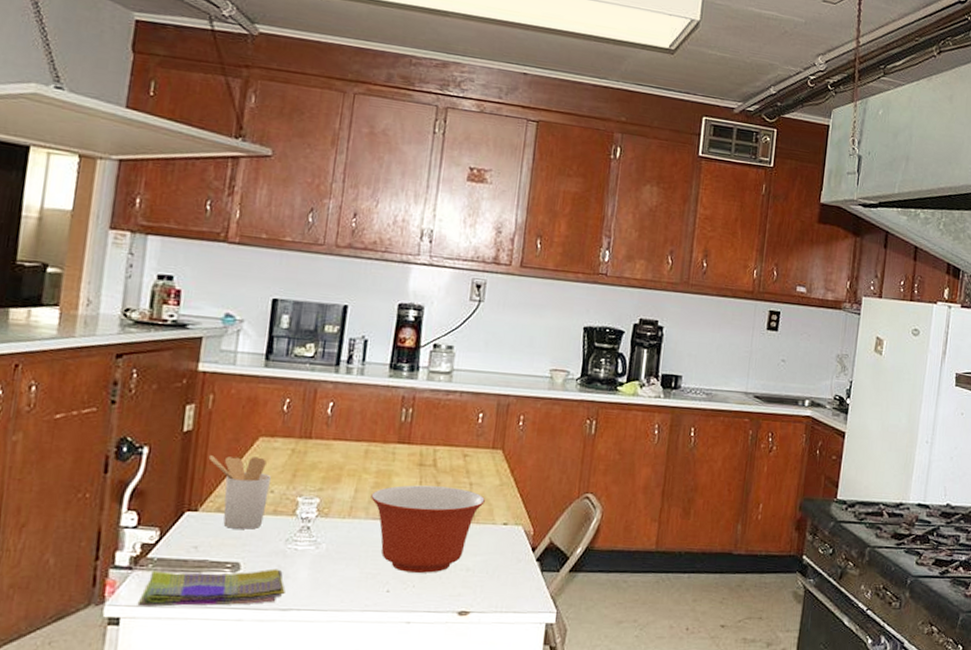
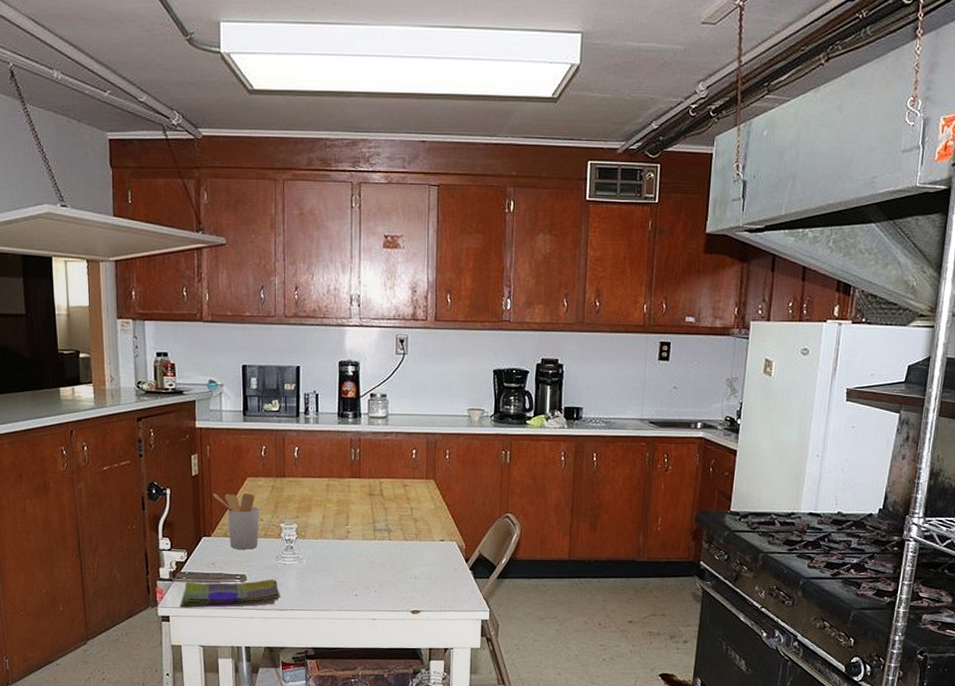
mixing bowl: present [371,485,485,573] -> none [335,511,424,581]

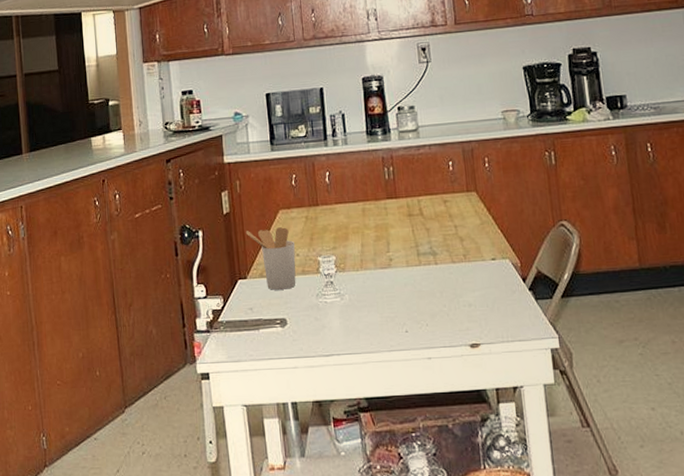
dish towel: present [179,579,281,608] -> none [219,320,325,362]

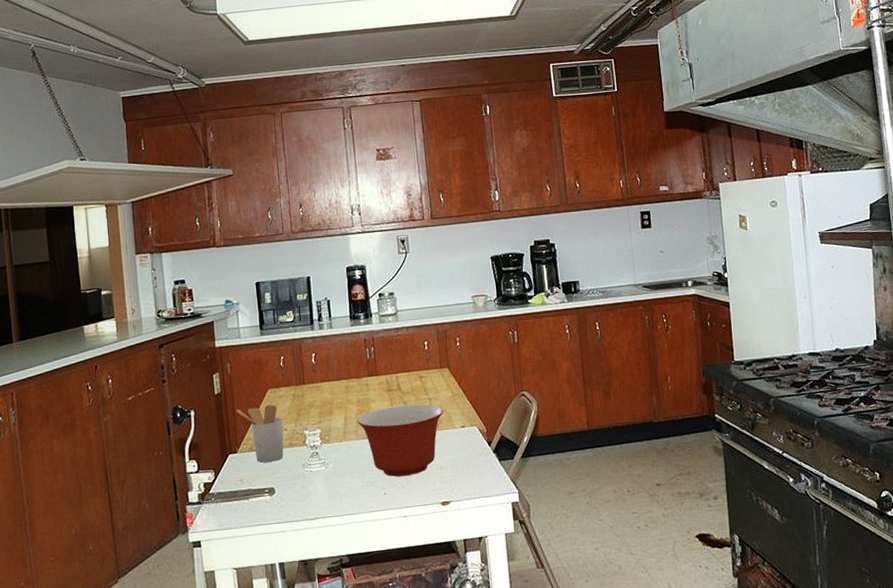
mixing bowl: none [375,231,471,313] -> present [357,404,444,477]

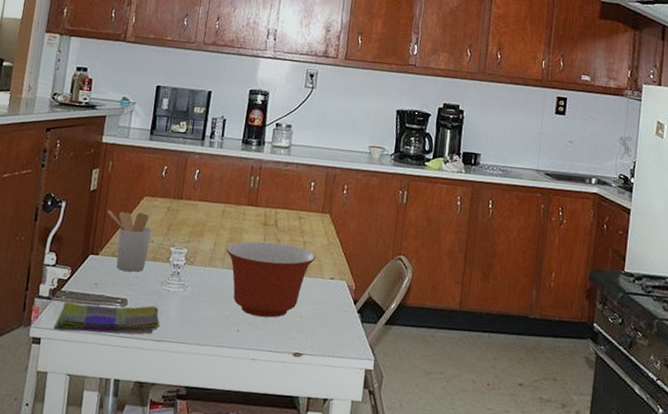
dish towel: none [210,488,311,530] -> present [53,301,160,335]

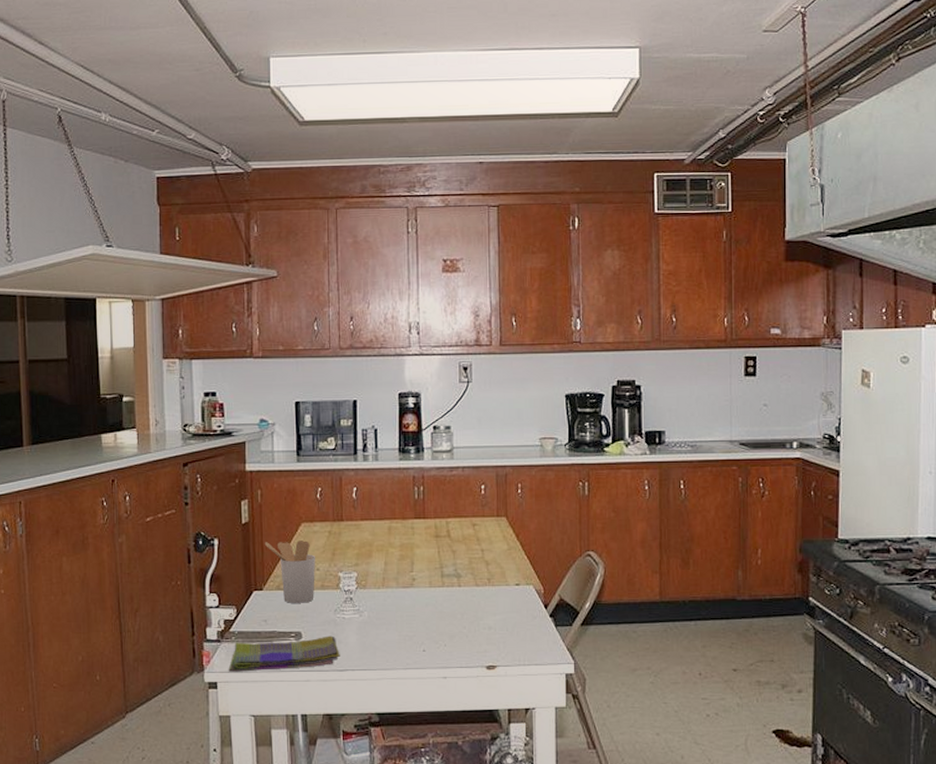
mixing bowl: present [226,241,316,318] -> none [399,554,497,633]

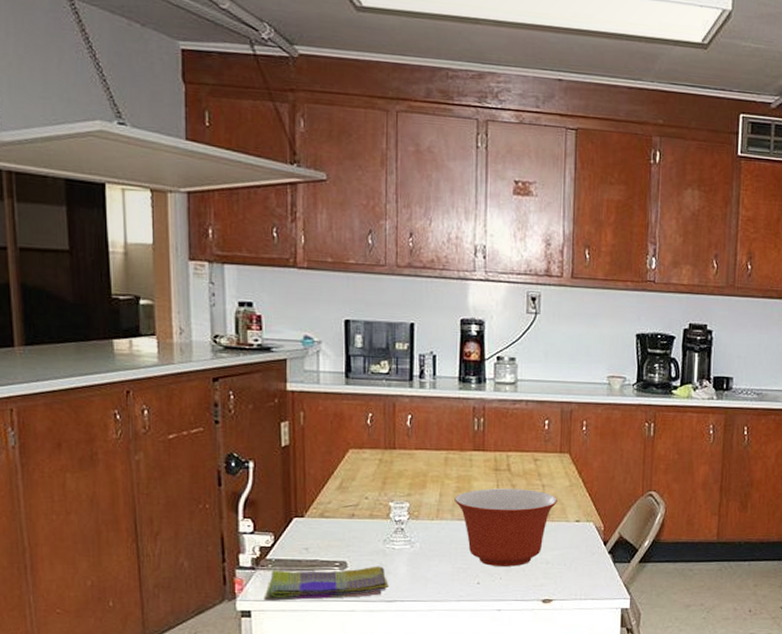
utensil holder: present [264,540,315,603] -> none [307,467,364,532]
mixing bowl: none [399,554,497,633] -> present [454,488,557,567]

